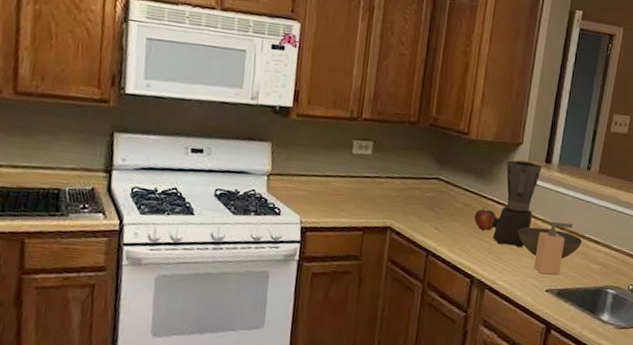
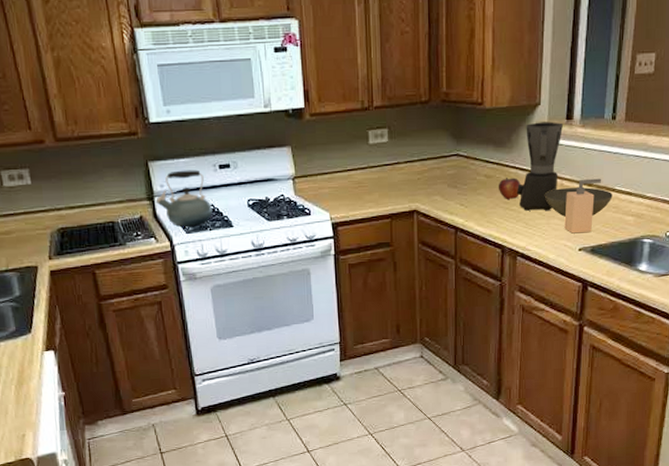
kettle: none [113,147,175,208] -> present [155,170,212,227]

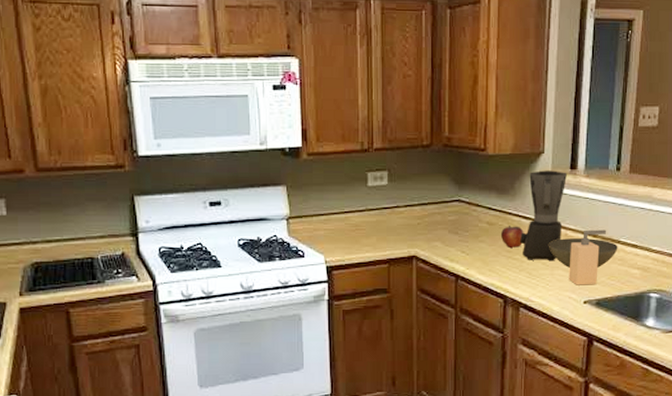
kettle: present [155,170,212,227] -> none [140,206,200,265]

